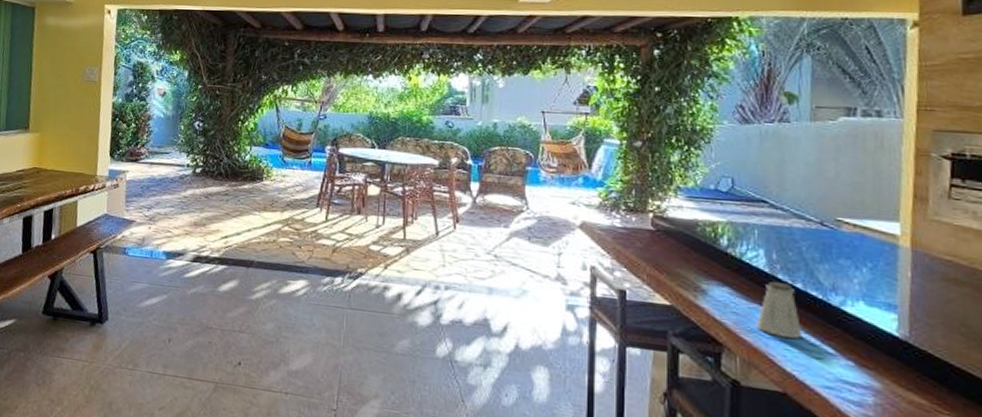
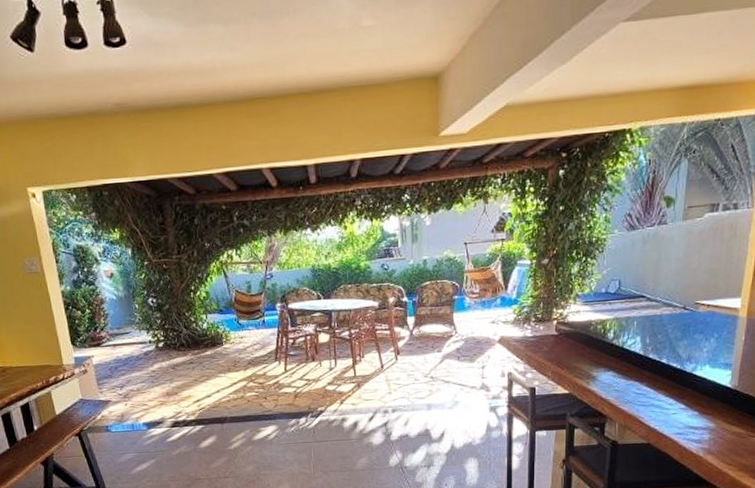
saltshaker: present [756,282,803,339] -> none [631,361,664,403]

